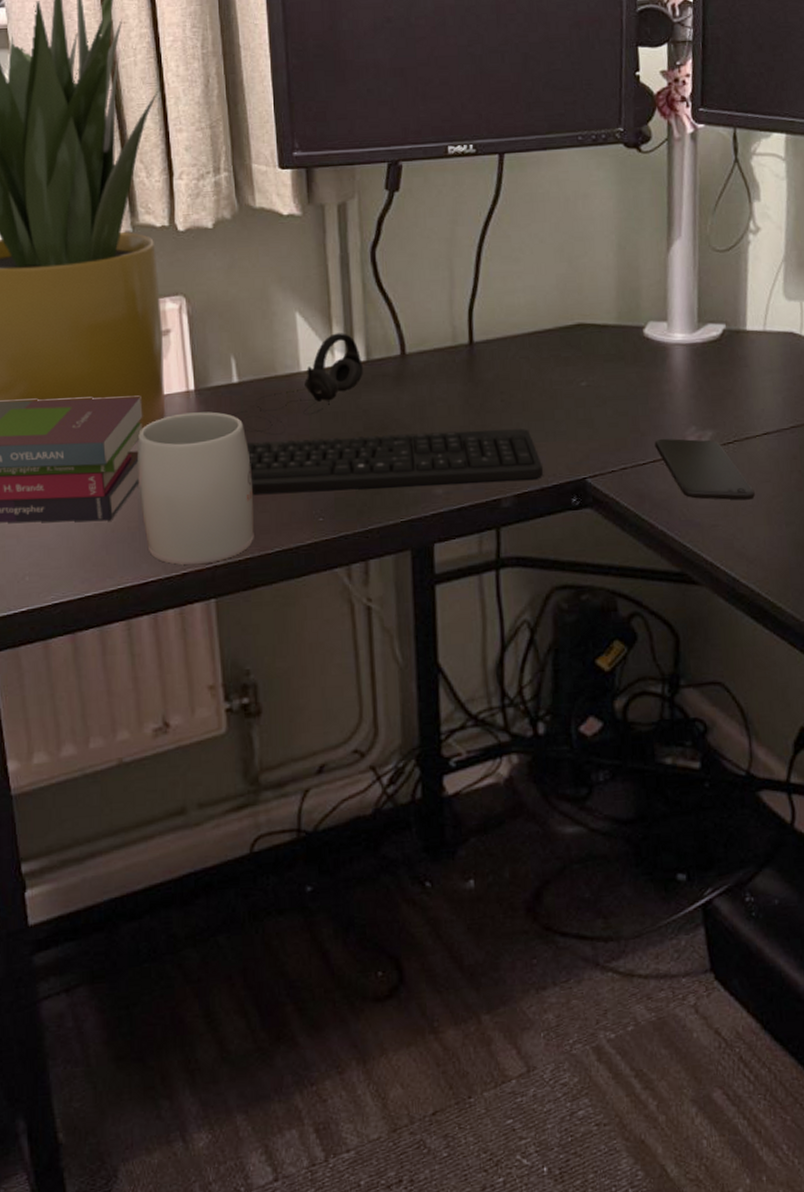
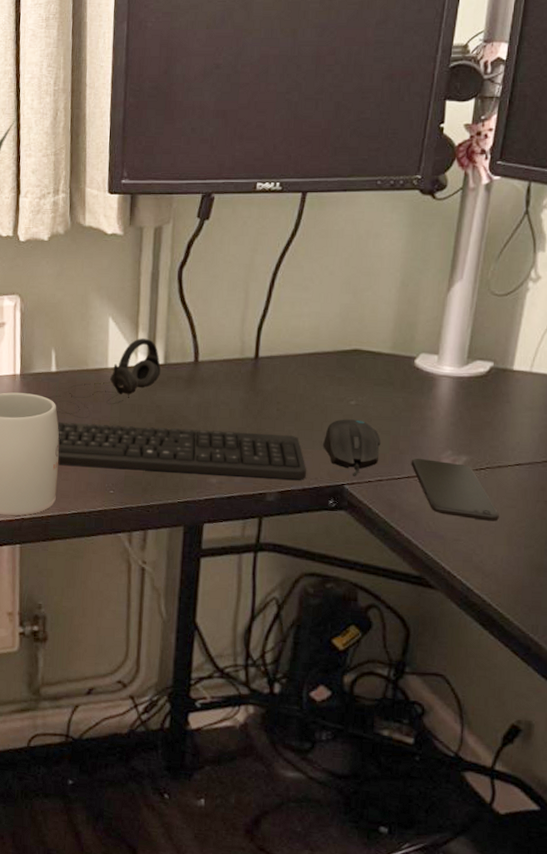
computer mouse: none [557,402,620,467] -> present [323,419,381,476]

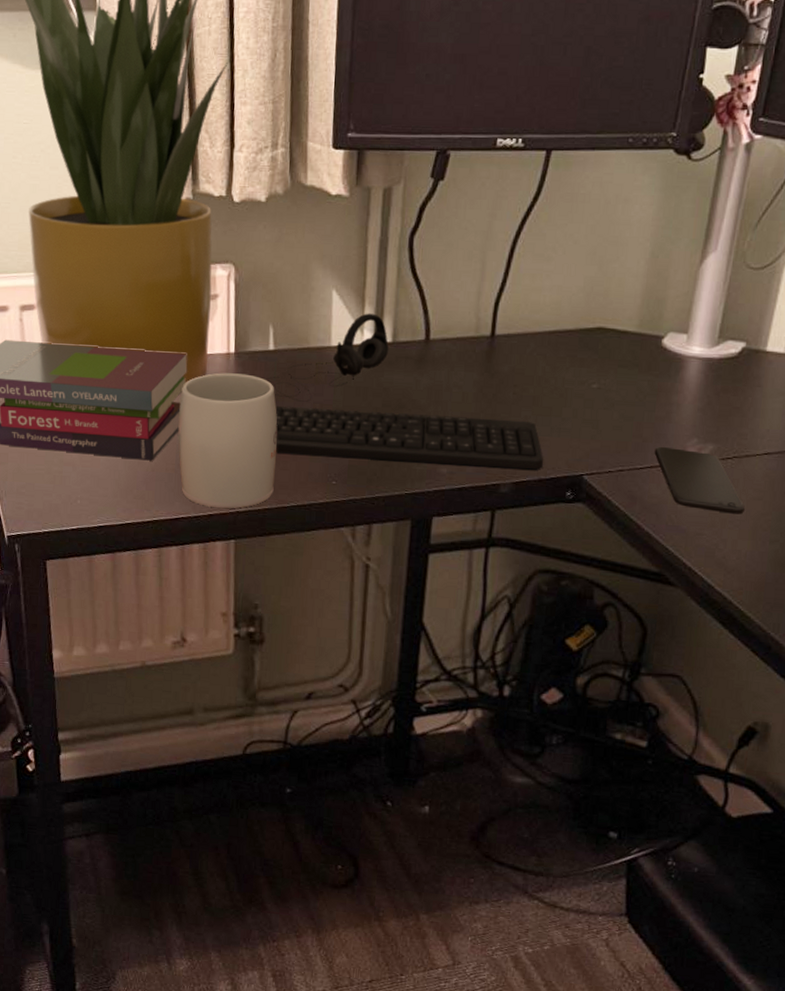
computer mouse: present [323,419,381,476] -> none [562,404,624,466]

